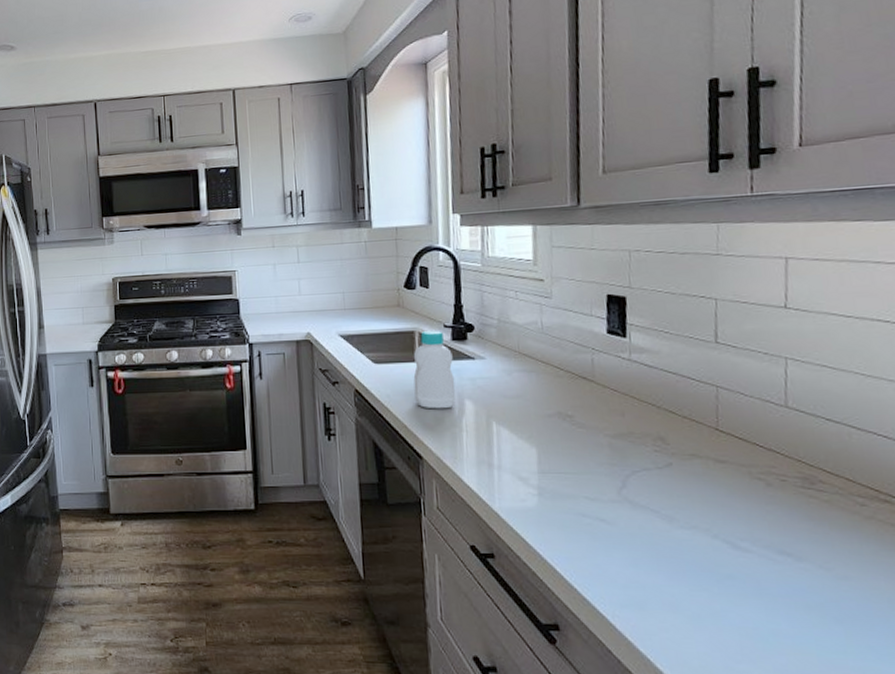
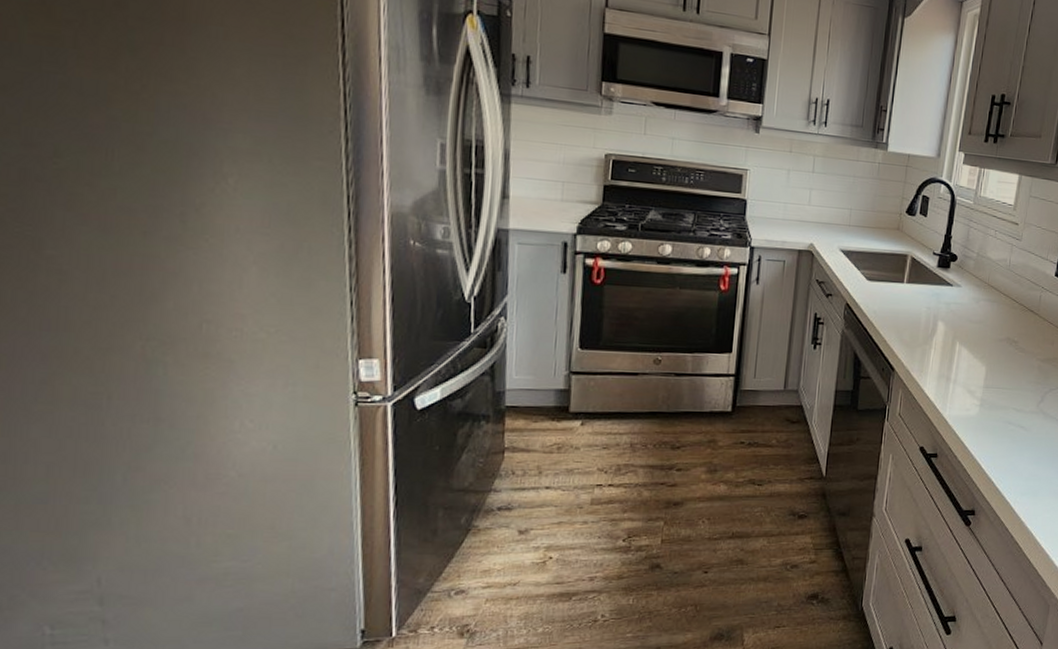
bottle: present [413,330,456,409] -> none [897,255,936,328]

